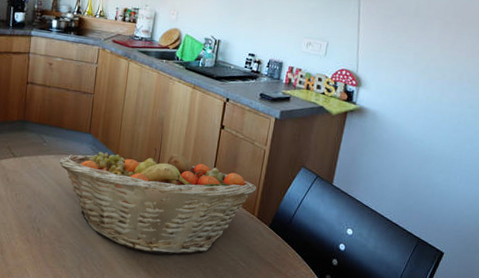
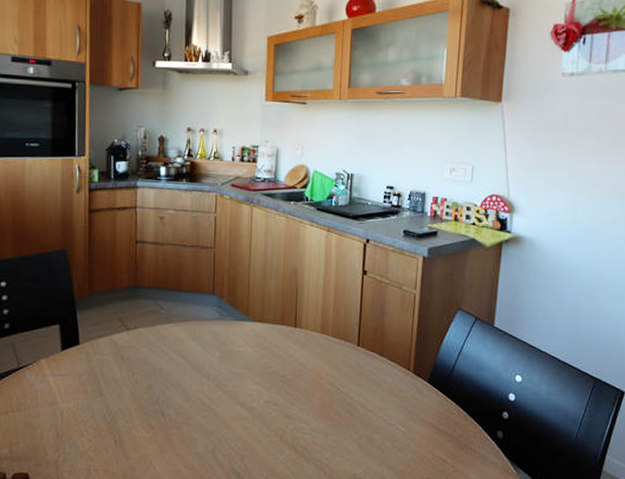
fruit basket: present [59,147,257,255] -> none [181,303,410,428]

